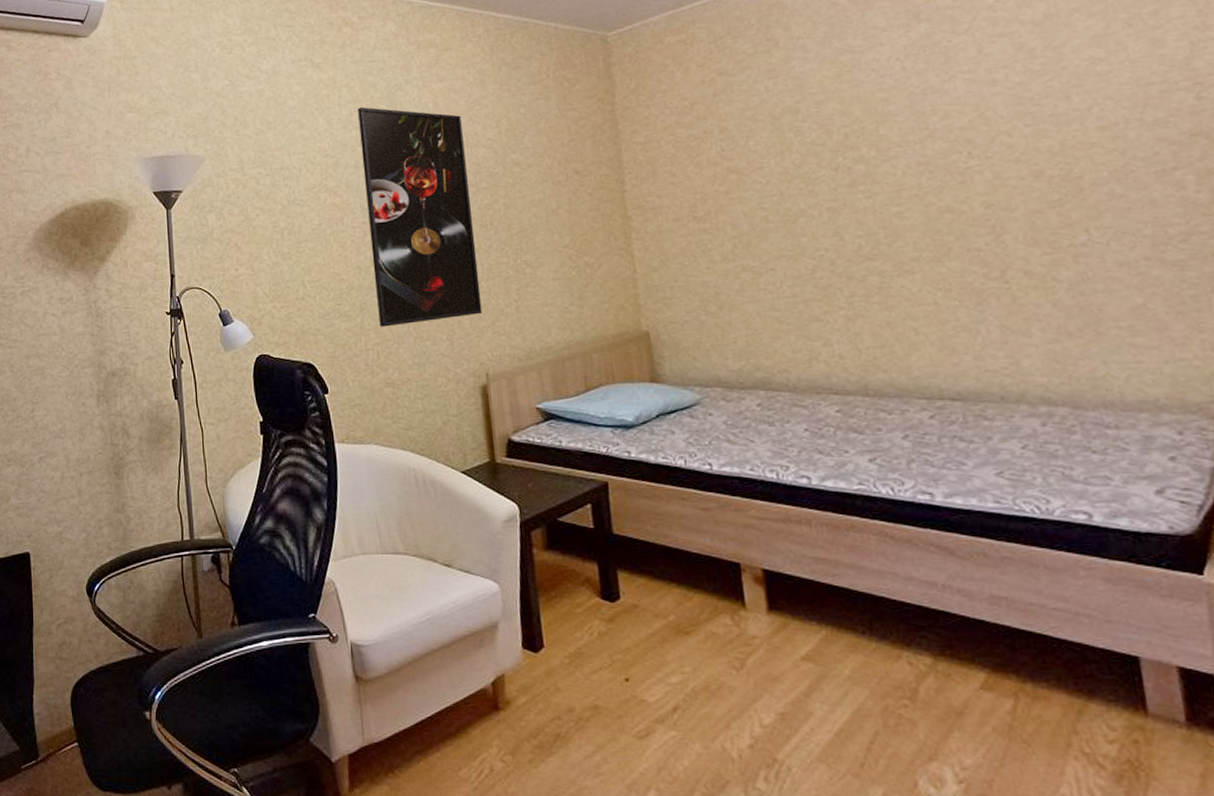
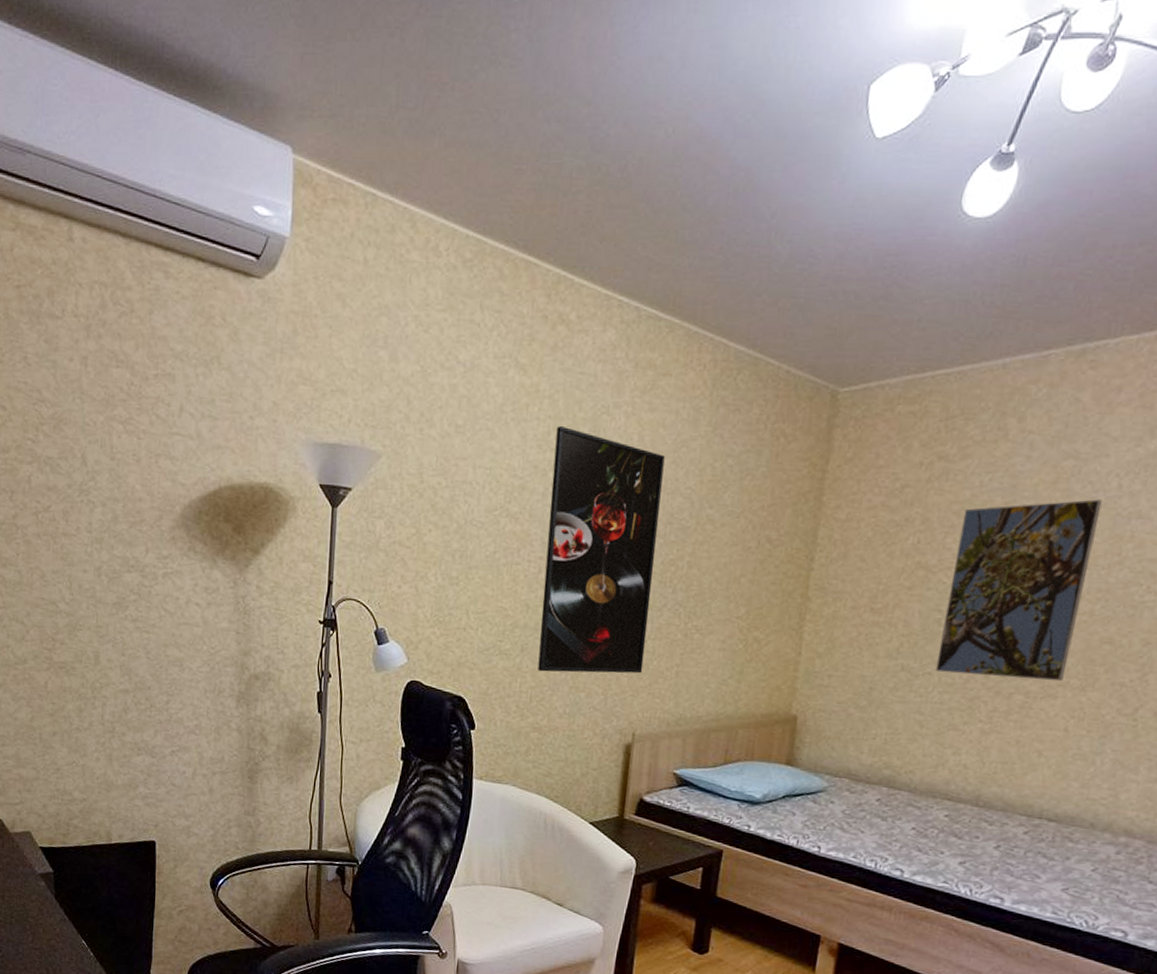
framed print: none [758,83,914,267] -> present [935,499,1103,682]

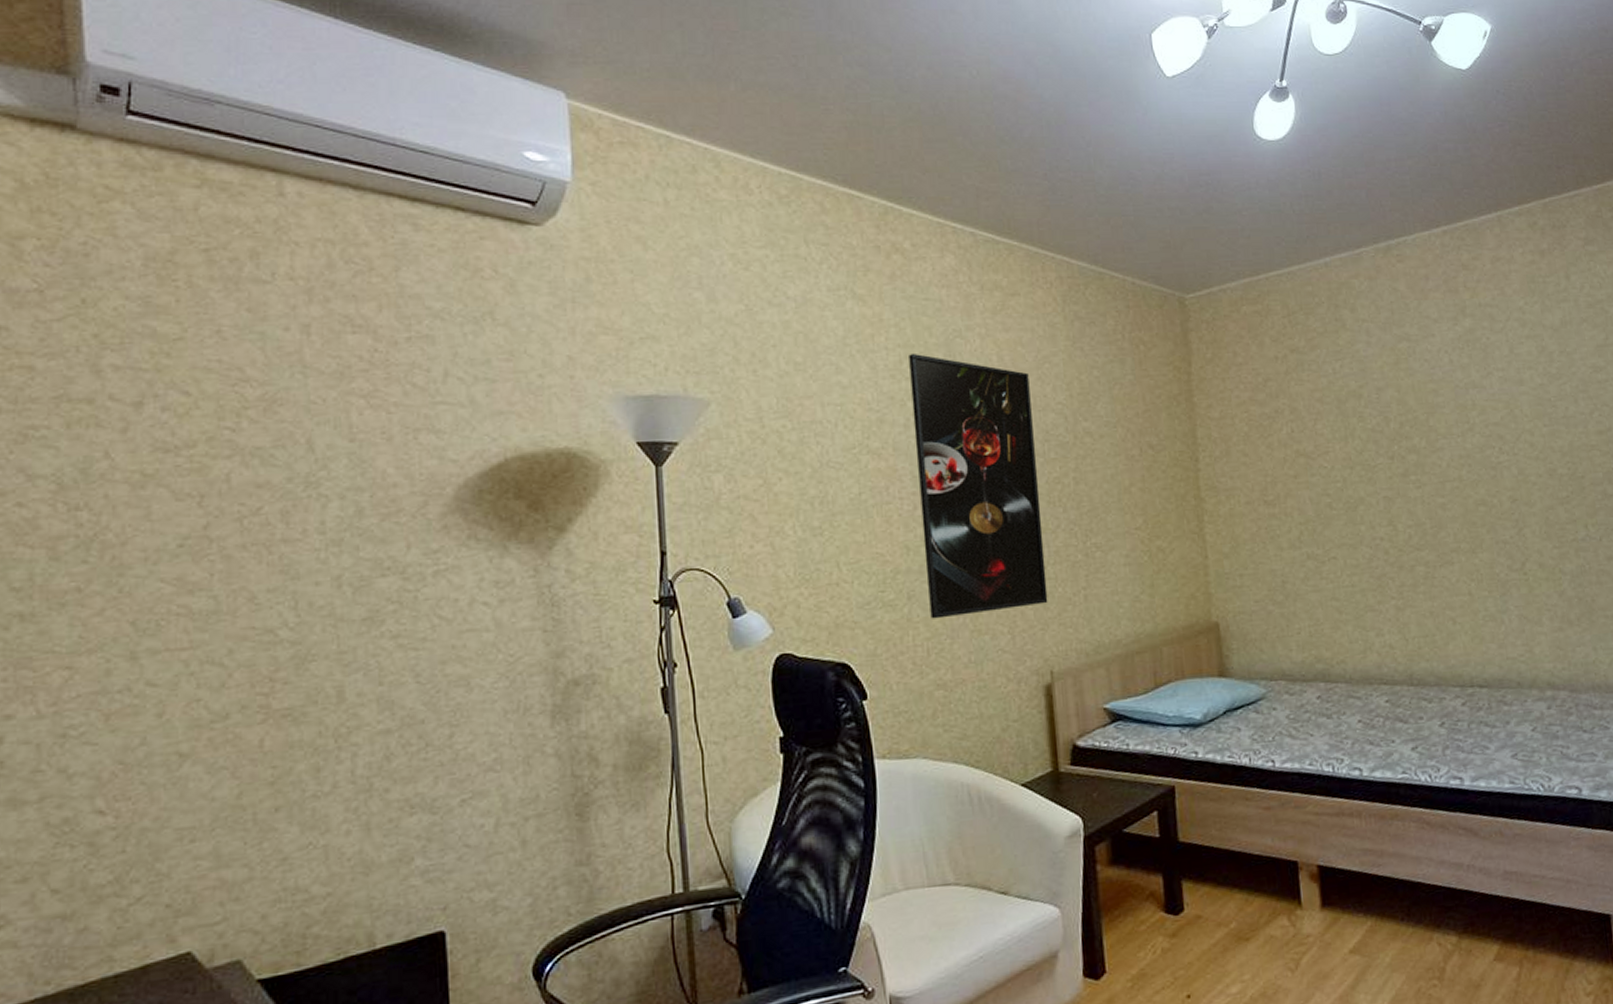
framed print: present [935,499,1103,682] -> none [1325,375,1454,556]

